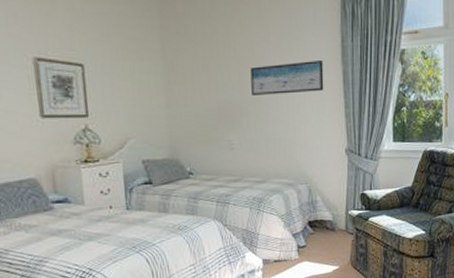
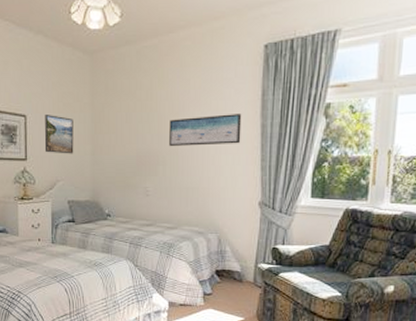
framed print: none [107,62,145,108] -> present [44,113,74,154]

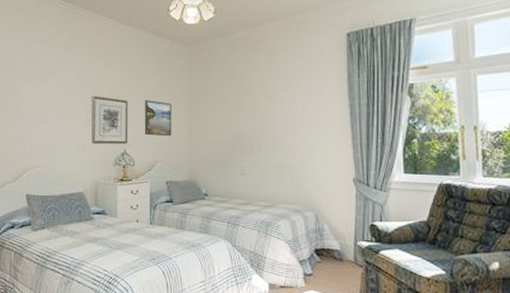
wall art: present [169,114,242,146] -> none [262,95,331,126]

